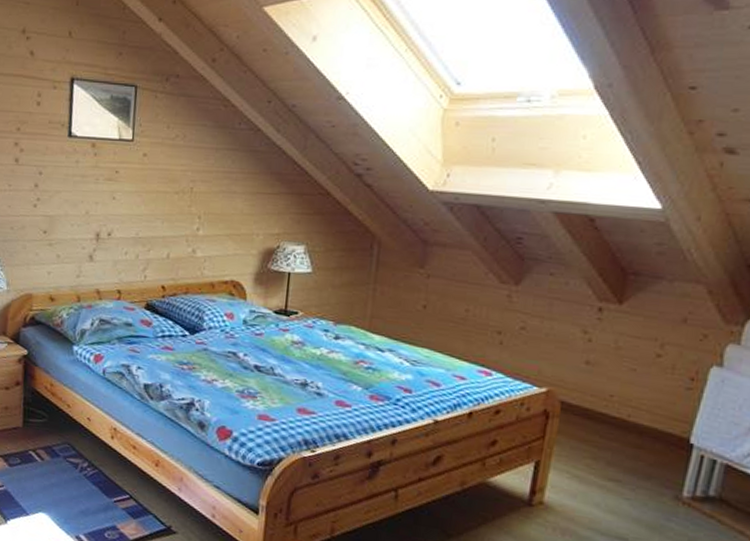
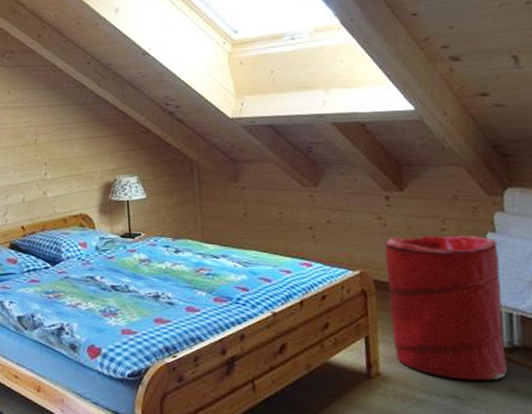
laundry hamper: none [566,356,721,529] -> present [384,235,507,381]

